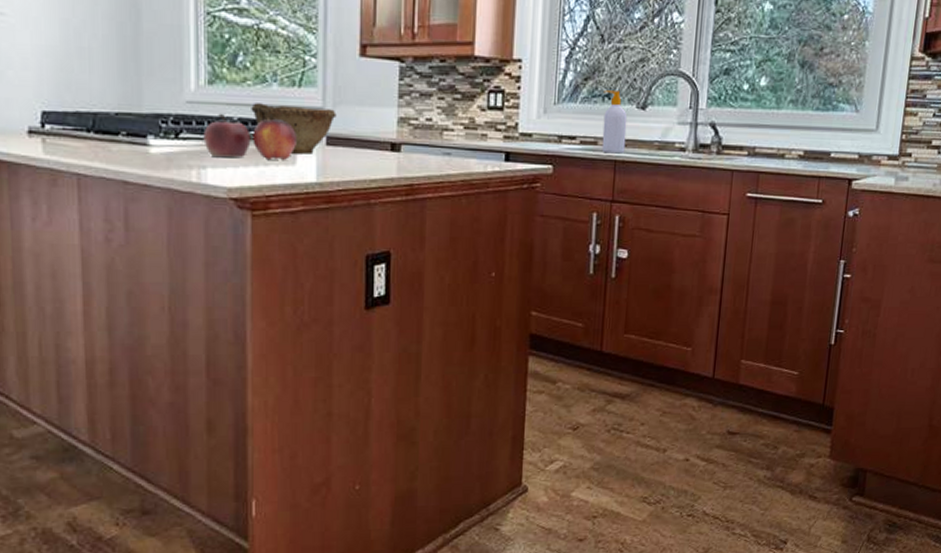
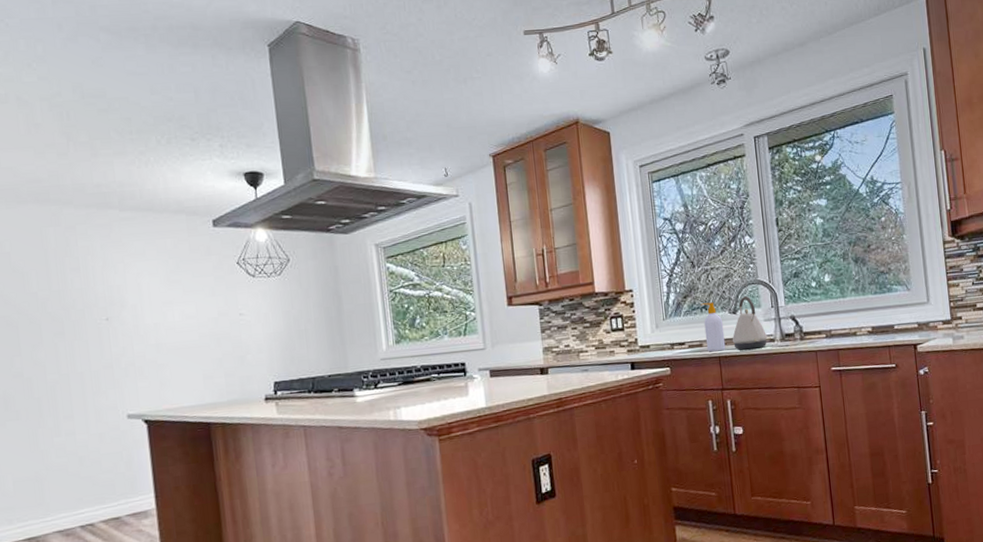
fruit: present [203,113,251,158] -> none [395,364,433,399]
bowl: present [251,103,337,156] -> none [429,349,495,389]
fruit: present [253,118,296,161] -> none [433,362,467,396]
kettle: none [634,88,678,157] -> present [732,295,768,350]

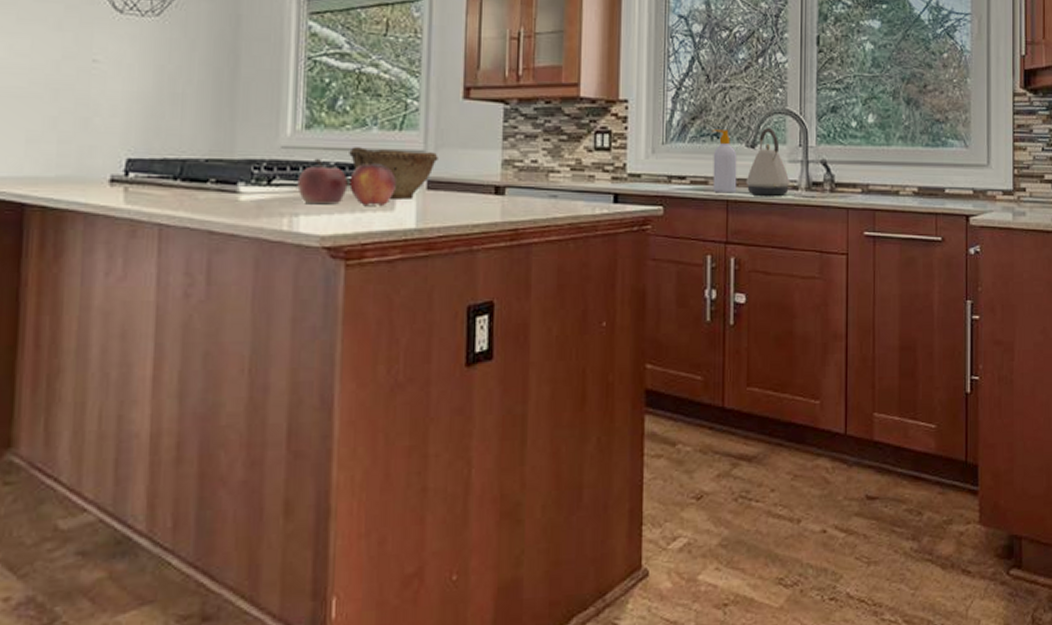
fruit: none [395,364,433,399] -> present [297,158,348,205]
bowl: none [429,349,495,389] -> present [349,147,438,201]
fruit: none [433,362,467,396] -> present [349,162,396,207]

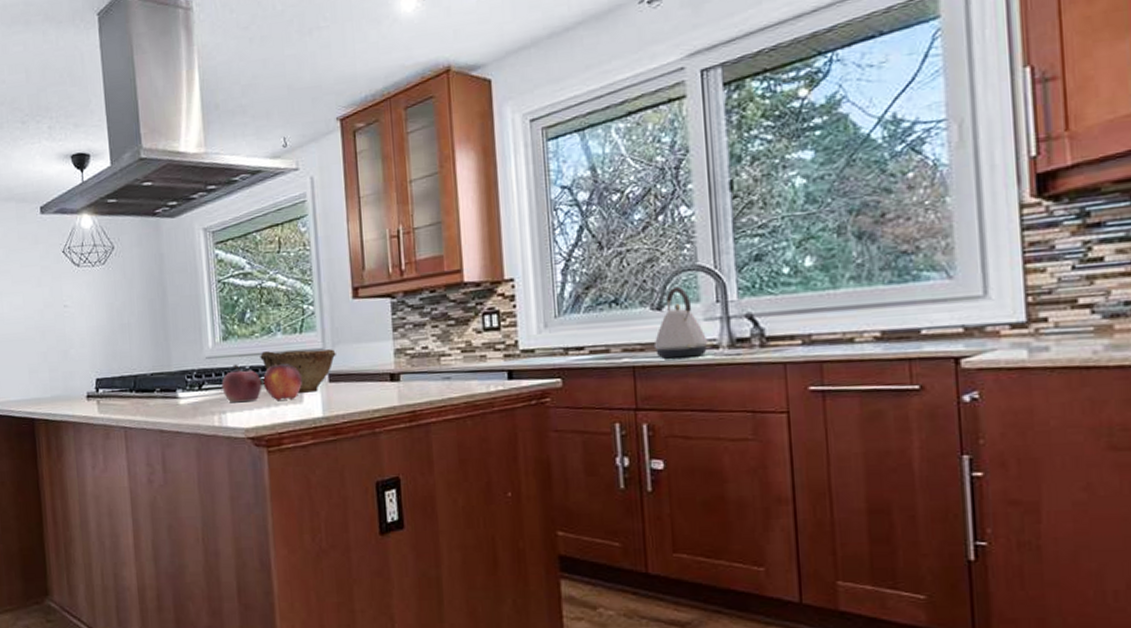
soap bottle: present [712,129,737,193] -> none [609,295,644,360]

